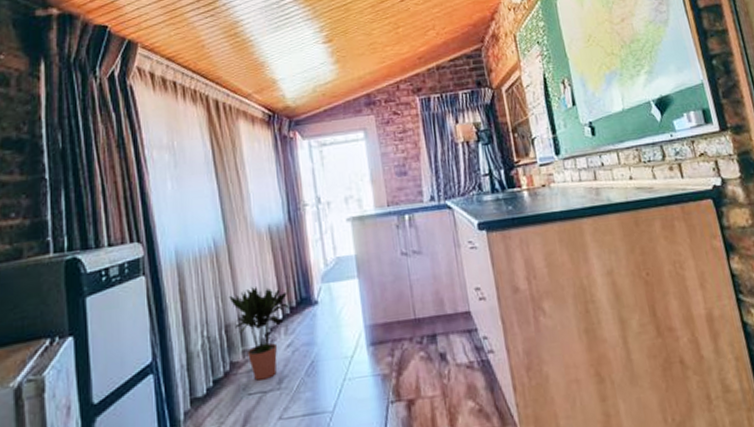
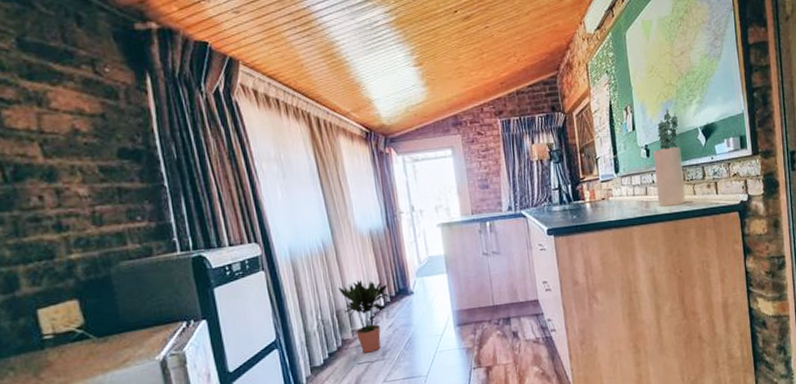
vase: none [599,80,645,195] -> present [653,108,686,207]

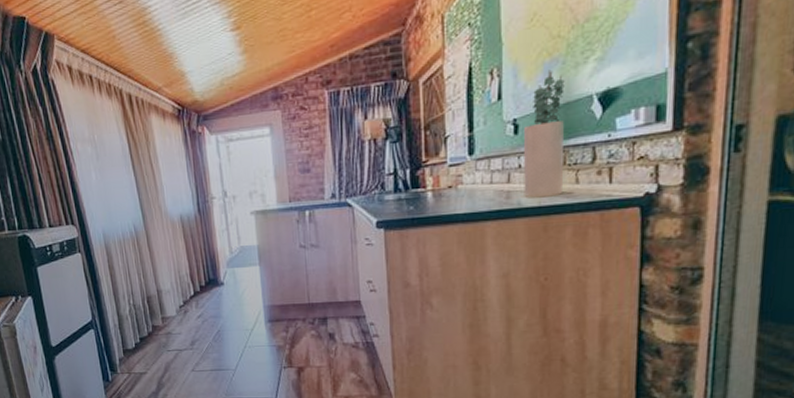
potted plant: present [338,279,390,353] -> none [149,266,200,341]

